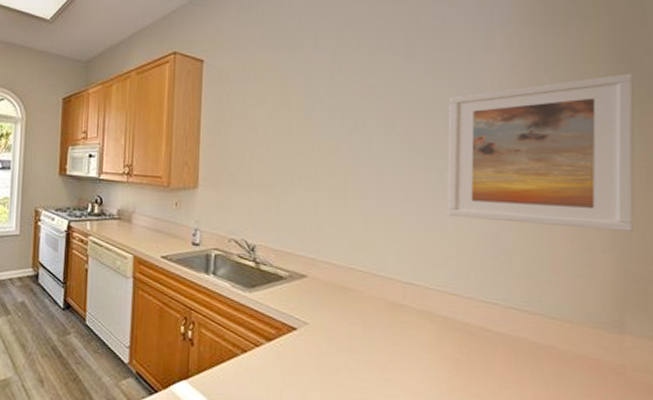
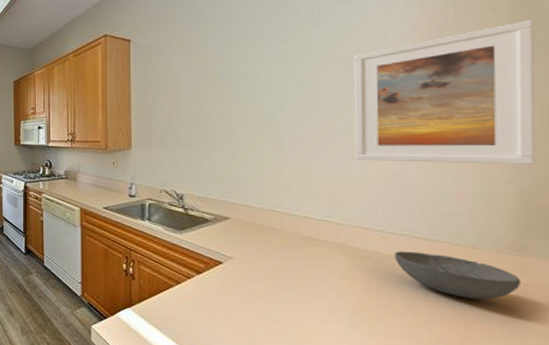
bowl: none [486,322,618,382] -> present [394,251,522,300]

